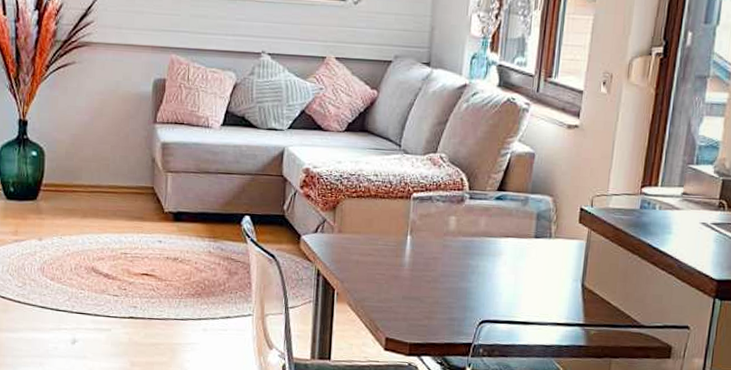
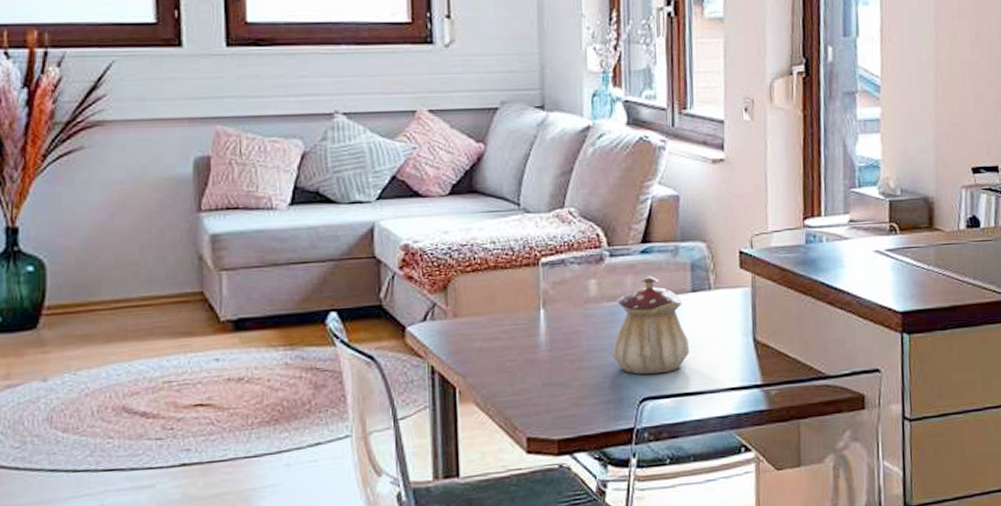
teapot: none [462,219,527,303] -> present [612,276,690,375]

